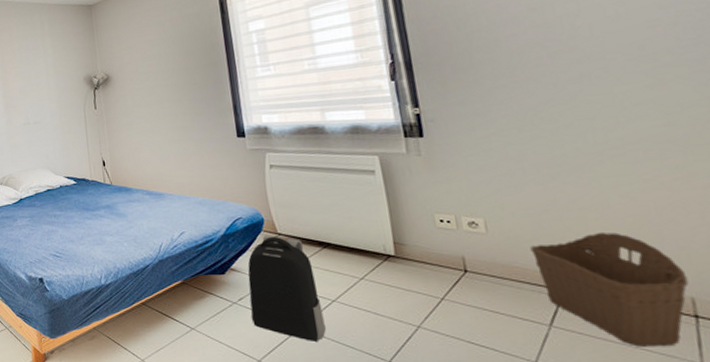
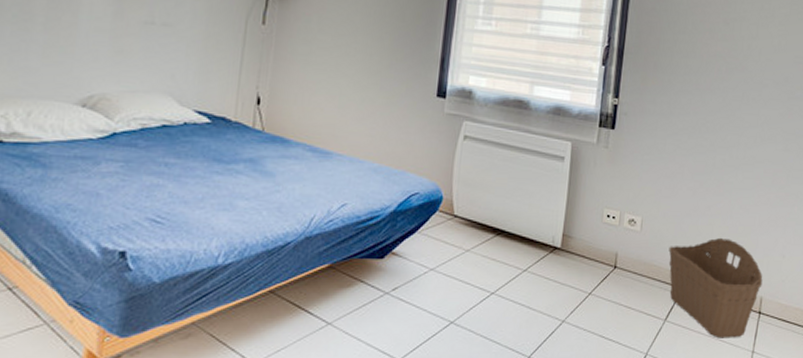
backpack: present [248,236,327,341] -> none [401,217,481,337]

